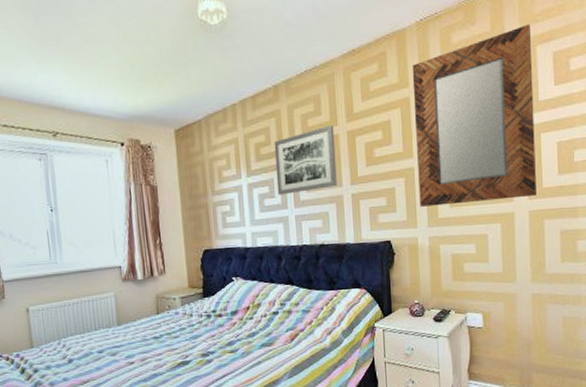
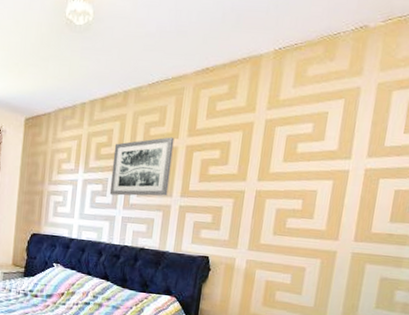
home mirror: present [412,24,536,207] -> none [244,68,391,239]

